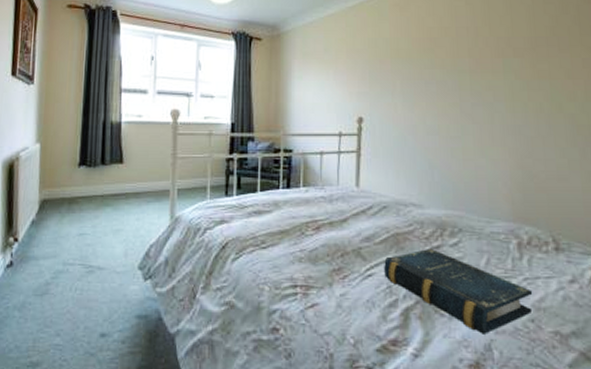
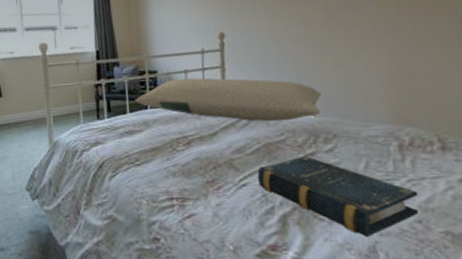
pillow: none [267,159,451,212] -> present [135,77,322,122]

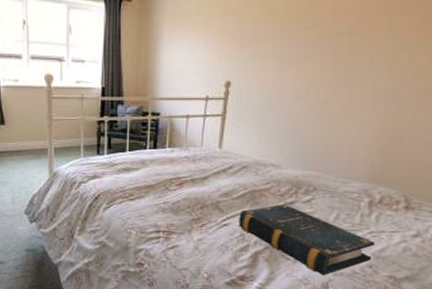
pillow: present [135,77,322,122] -> none [135,122,312,172]

